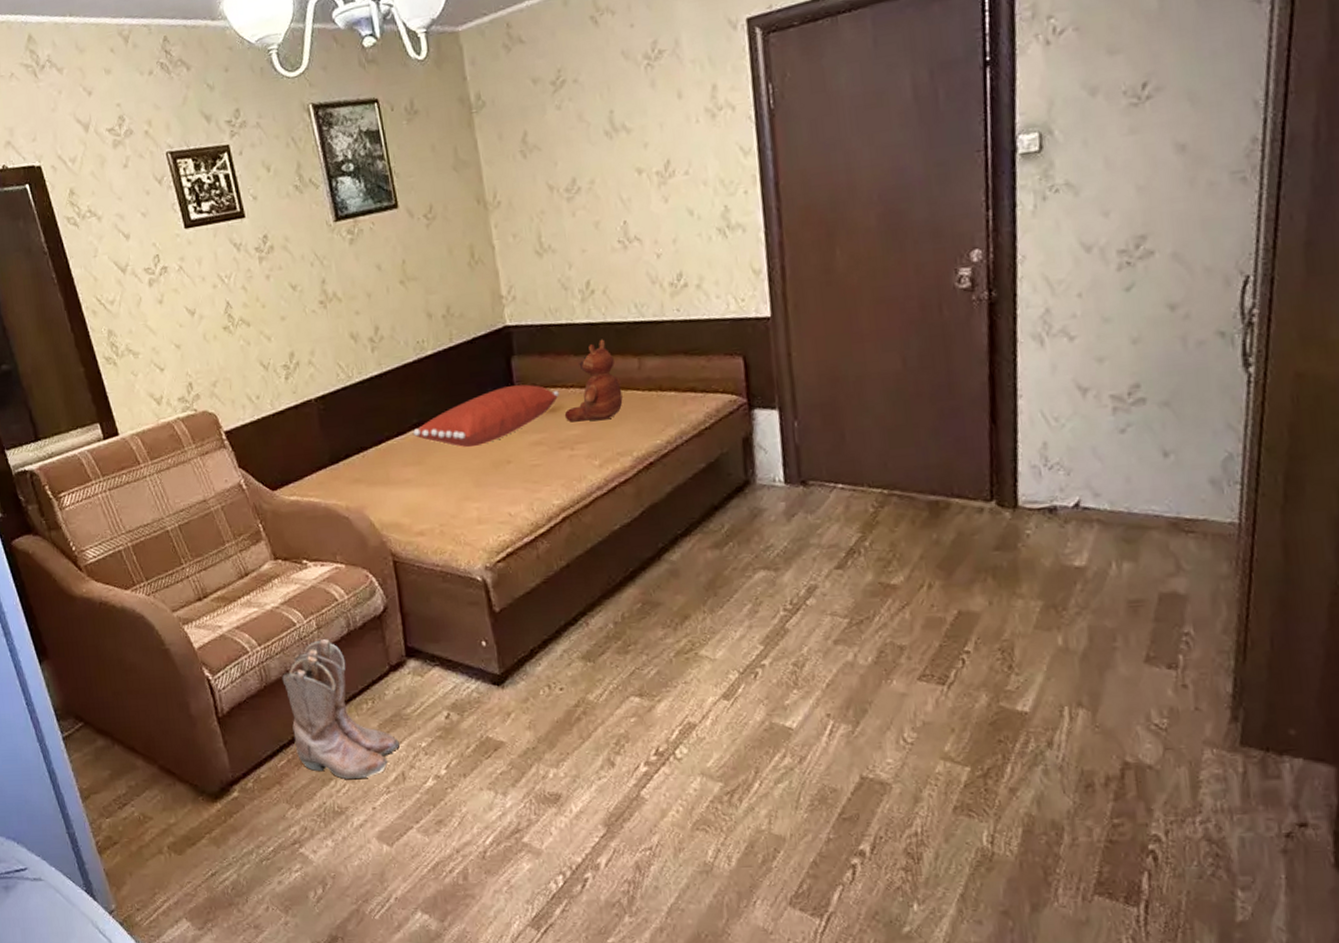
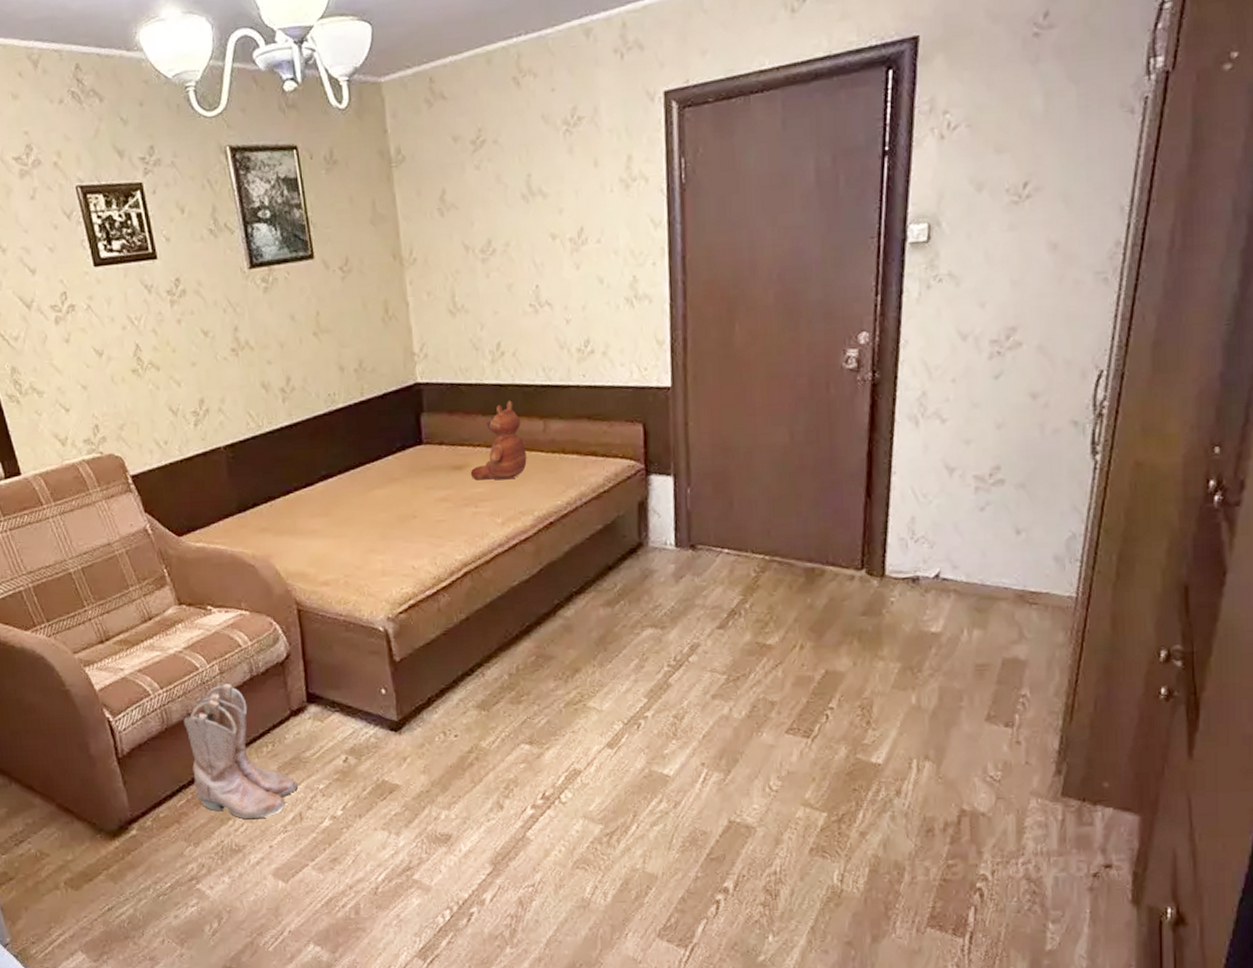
pillow: present [412,384,559,448] -> none [320,441,466,501]

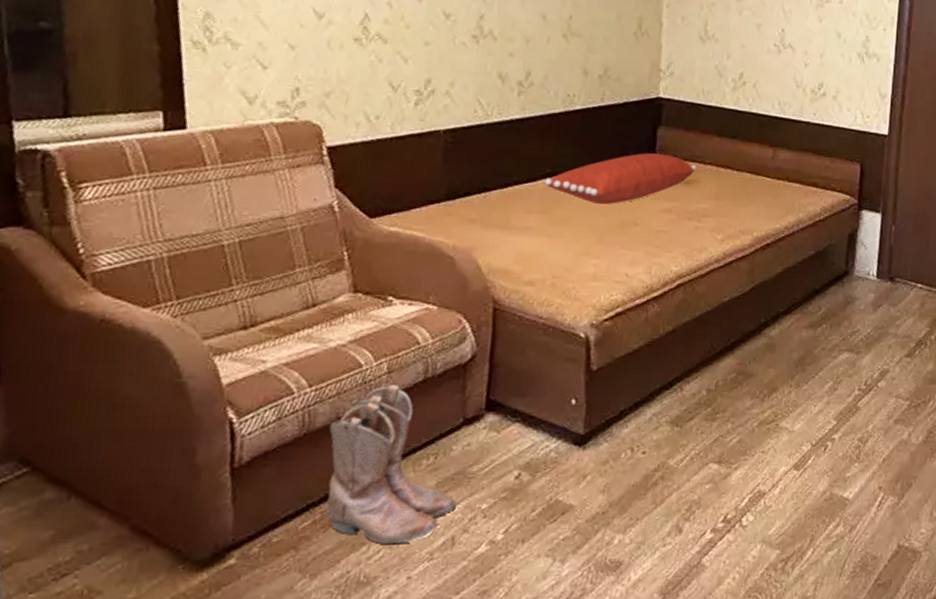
pillow: none [320,441,466,501] -> present [543,153,697,205]
teddy bear: present [470,400,527,480] -> none [697,126,755,199]

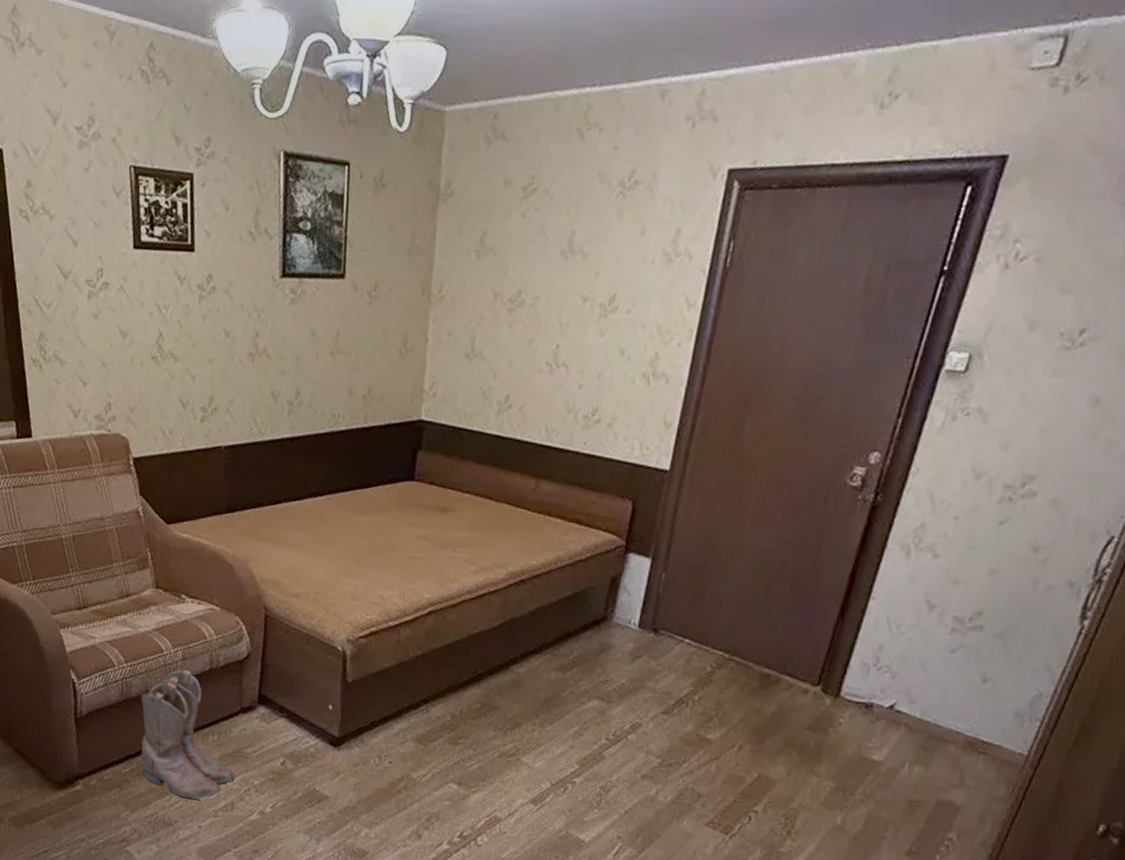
pillow: present [543,153,697,205] -> none [309,477,455,528]

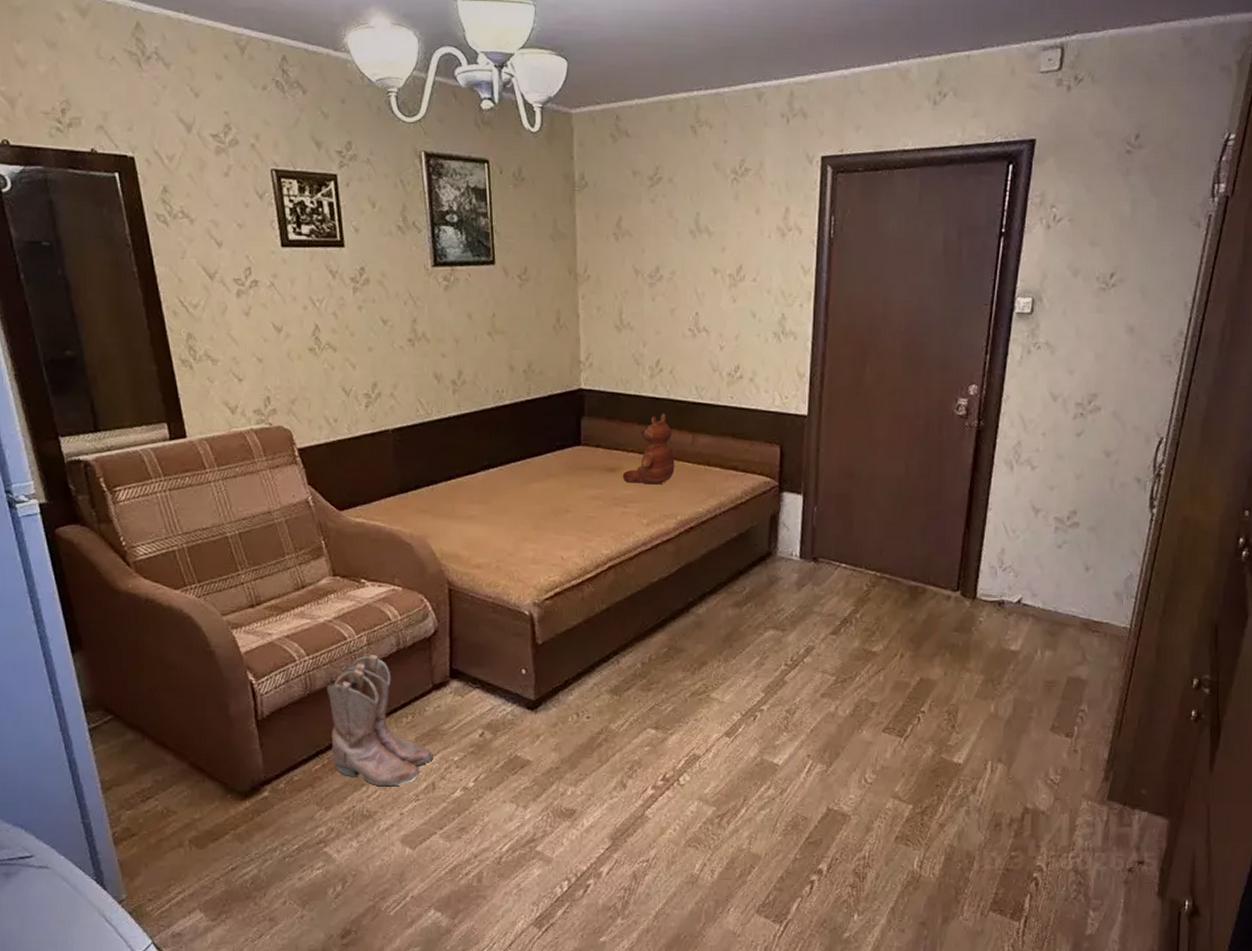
teddy bear: none [454,454,515,531] -> present [622,413,675,485]

